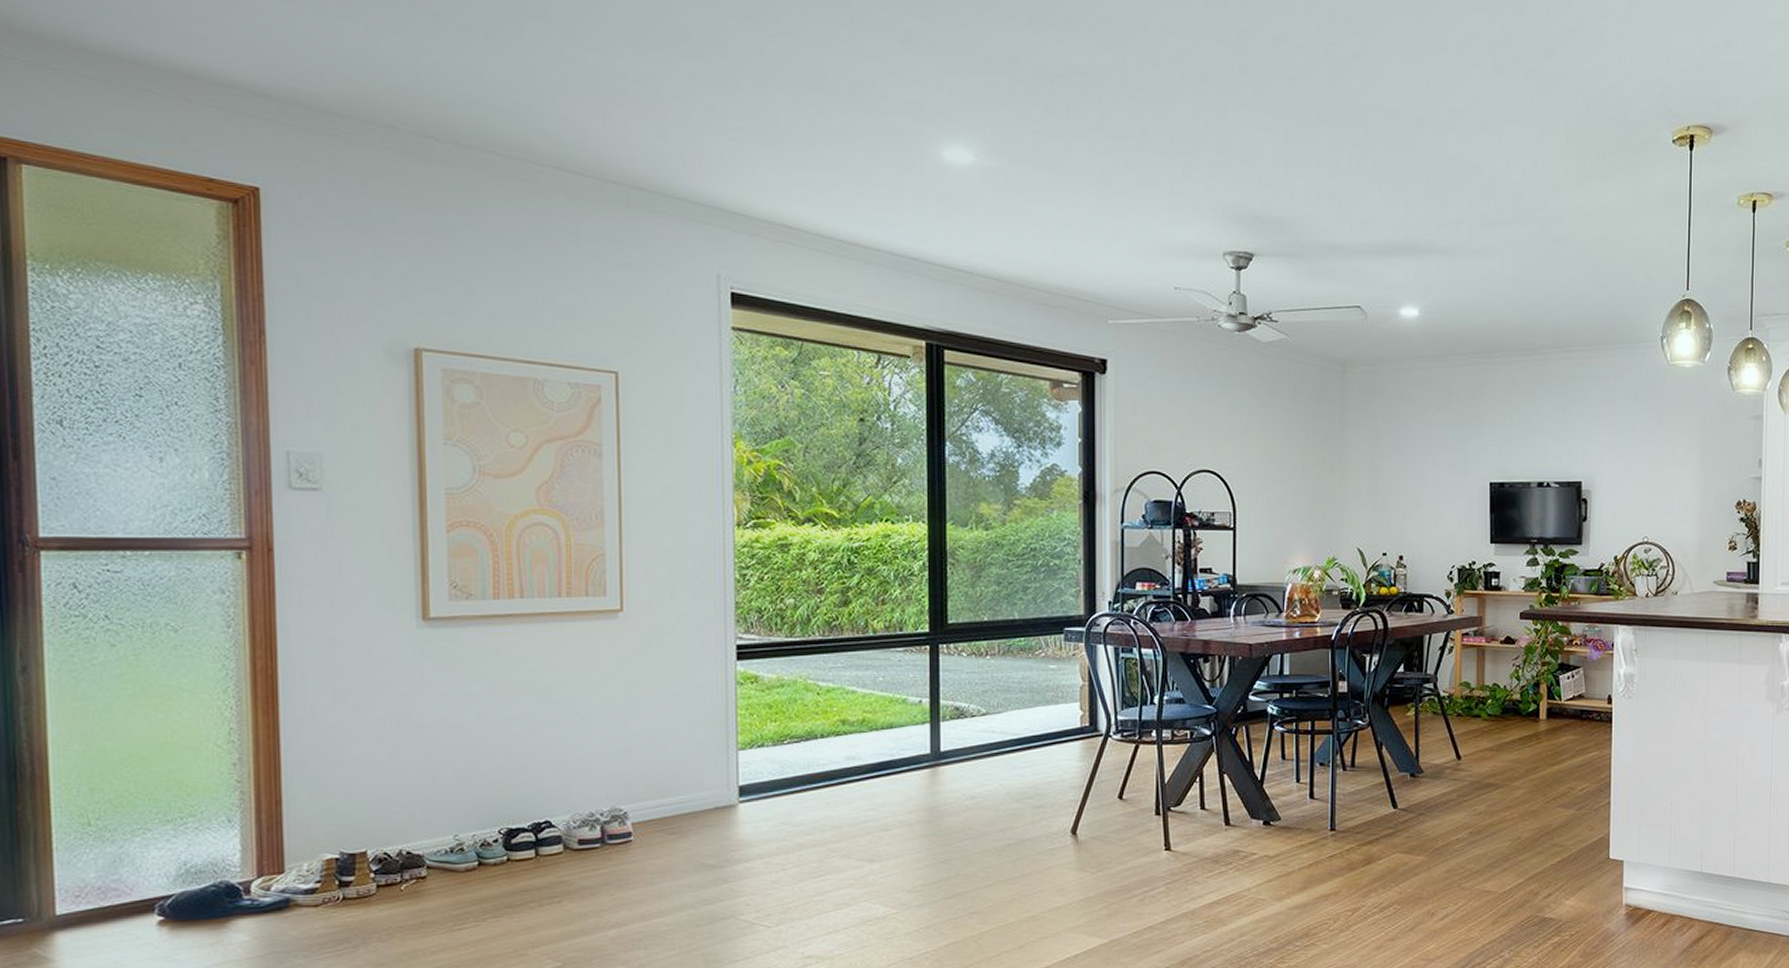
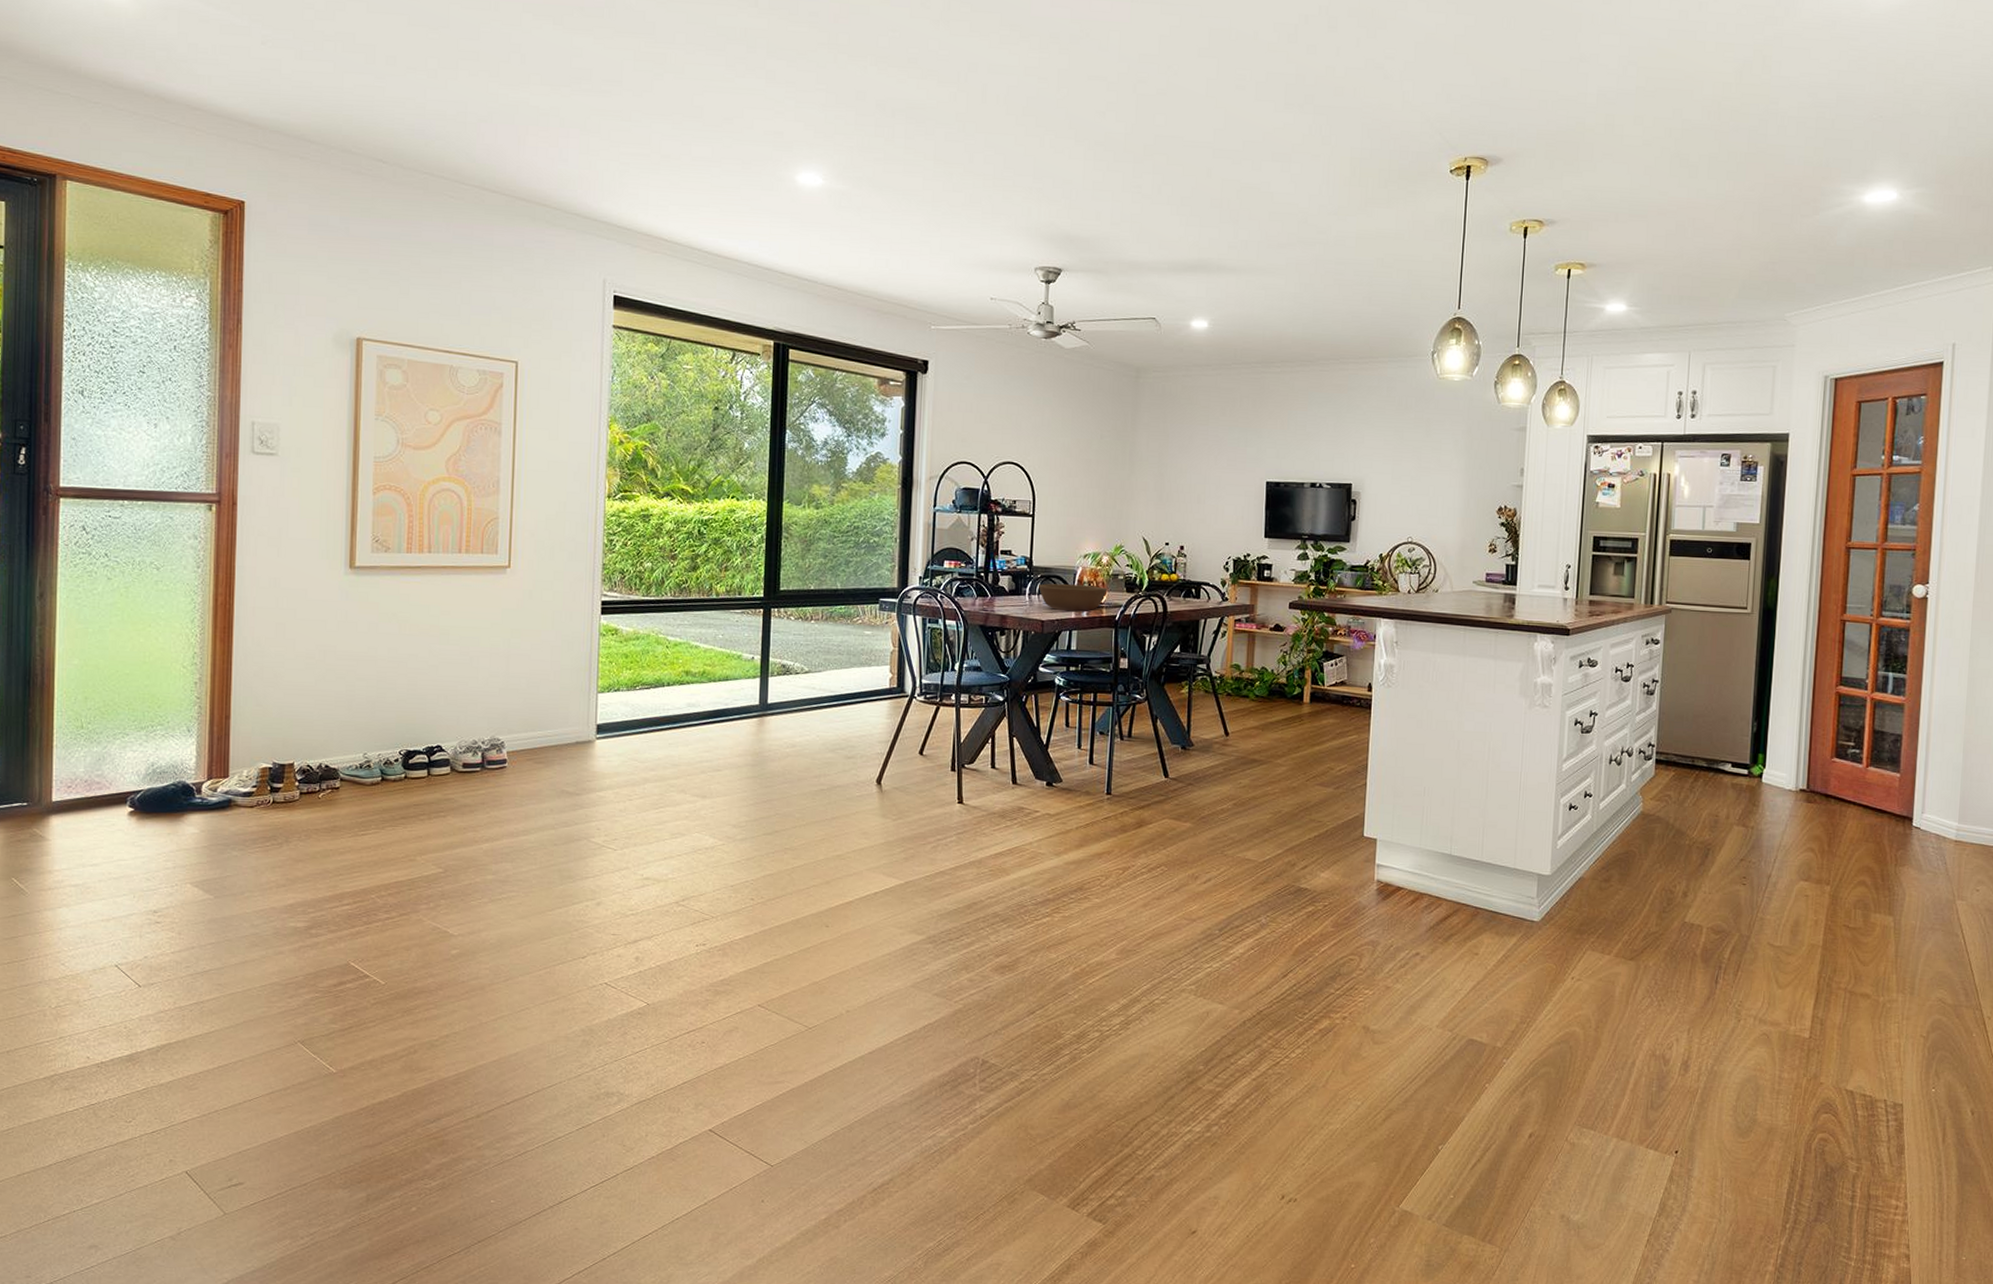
bowl: none [1243,602,1321,633] -> present [1038,583,1108,612]

